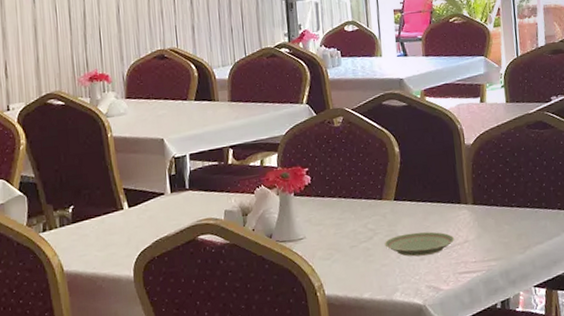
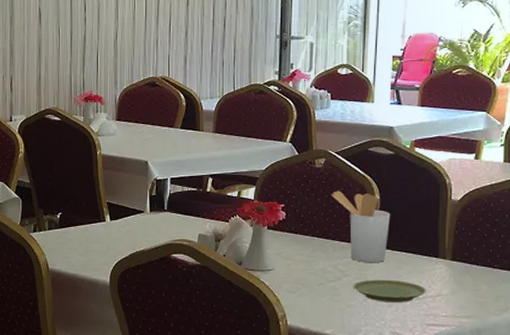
utensil holder: none [352,147,412,218] -> present [331,190,391,262]

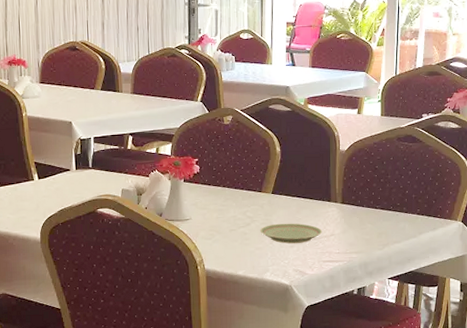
utensil holder: present [331,190,391,262] -> none [238,144,290,209]

